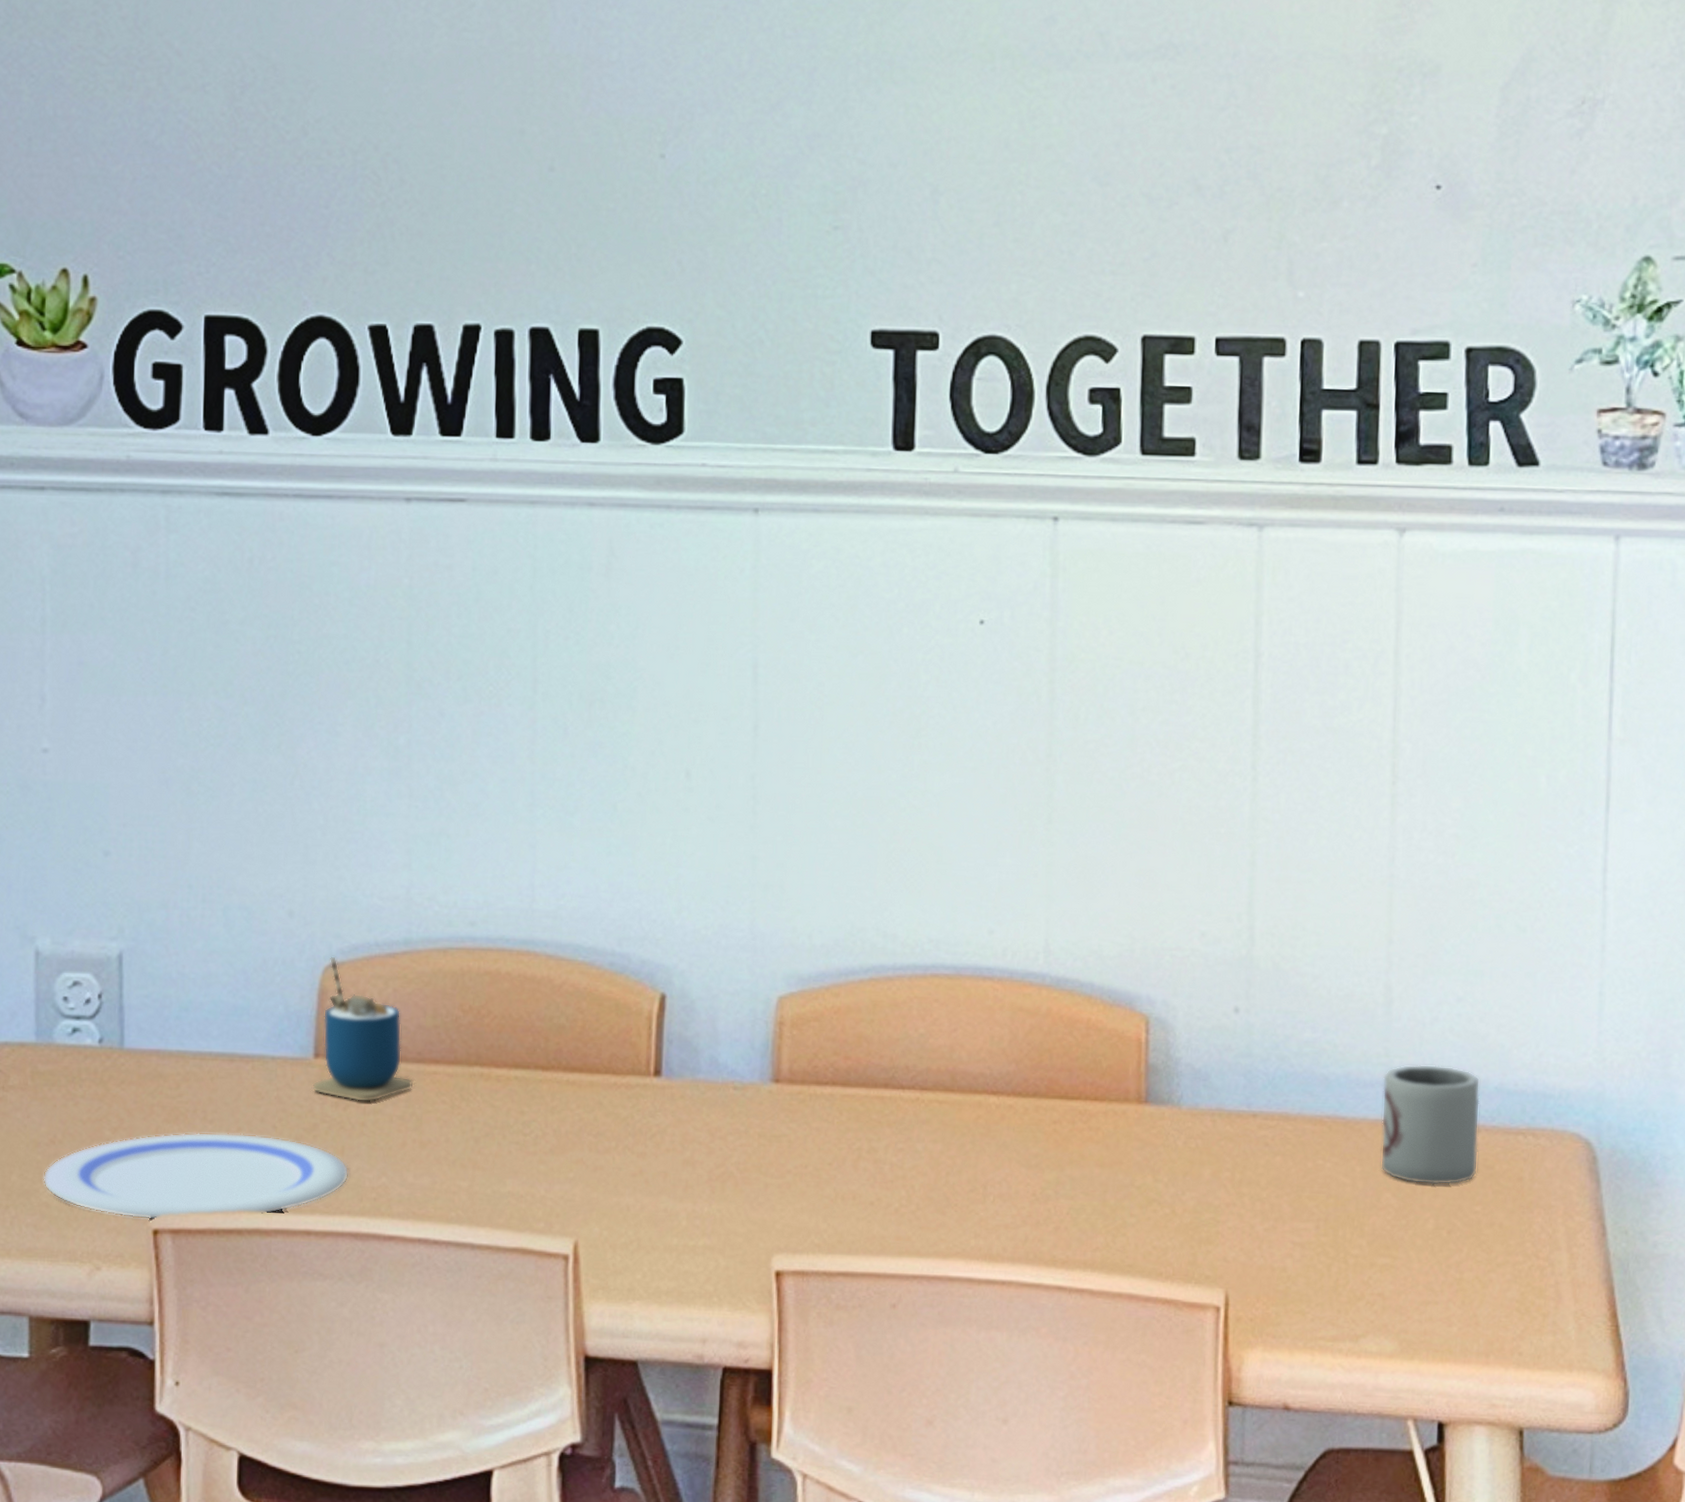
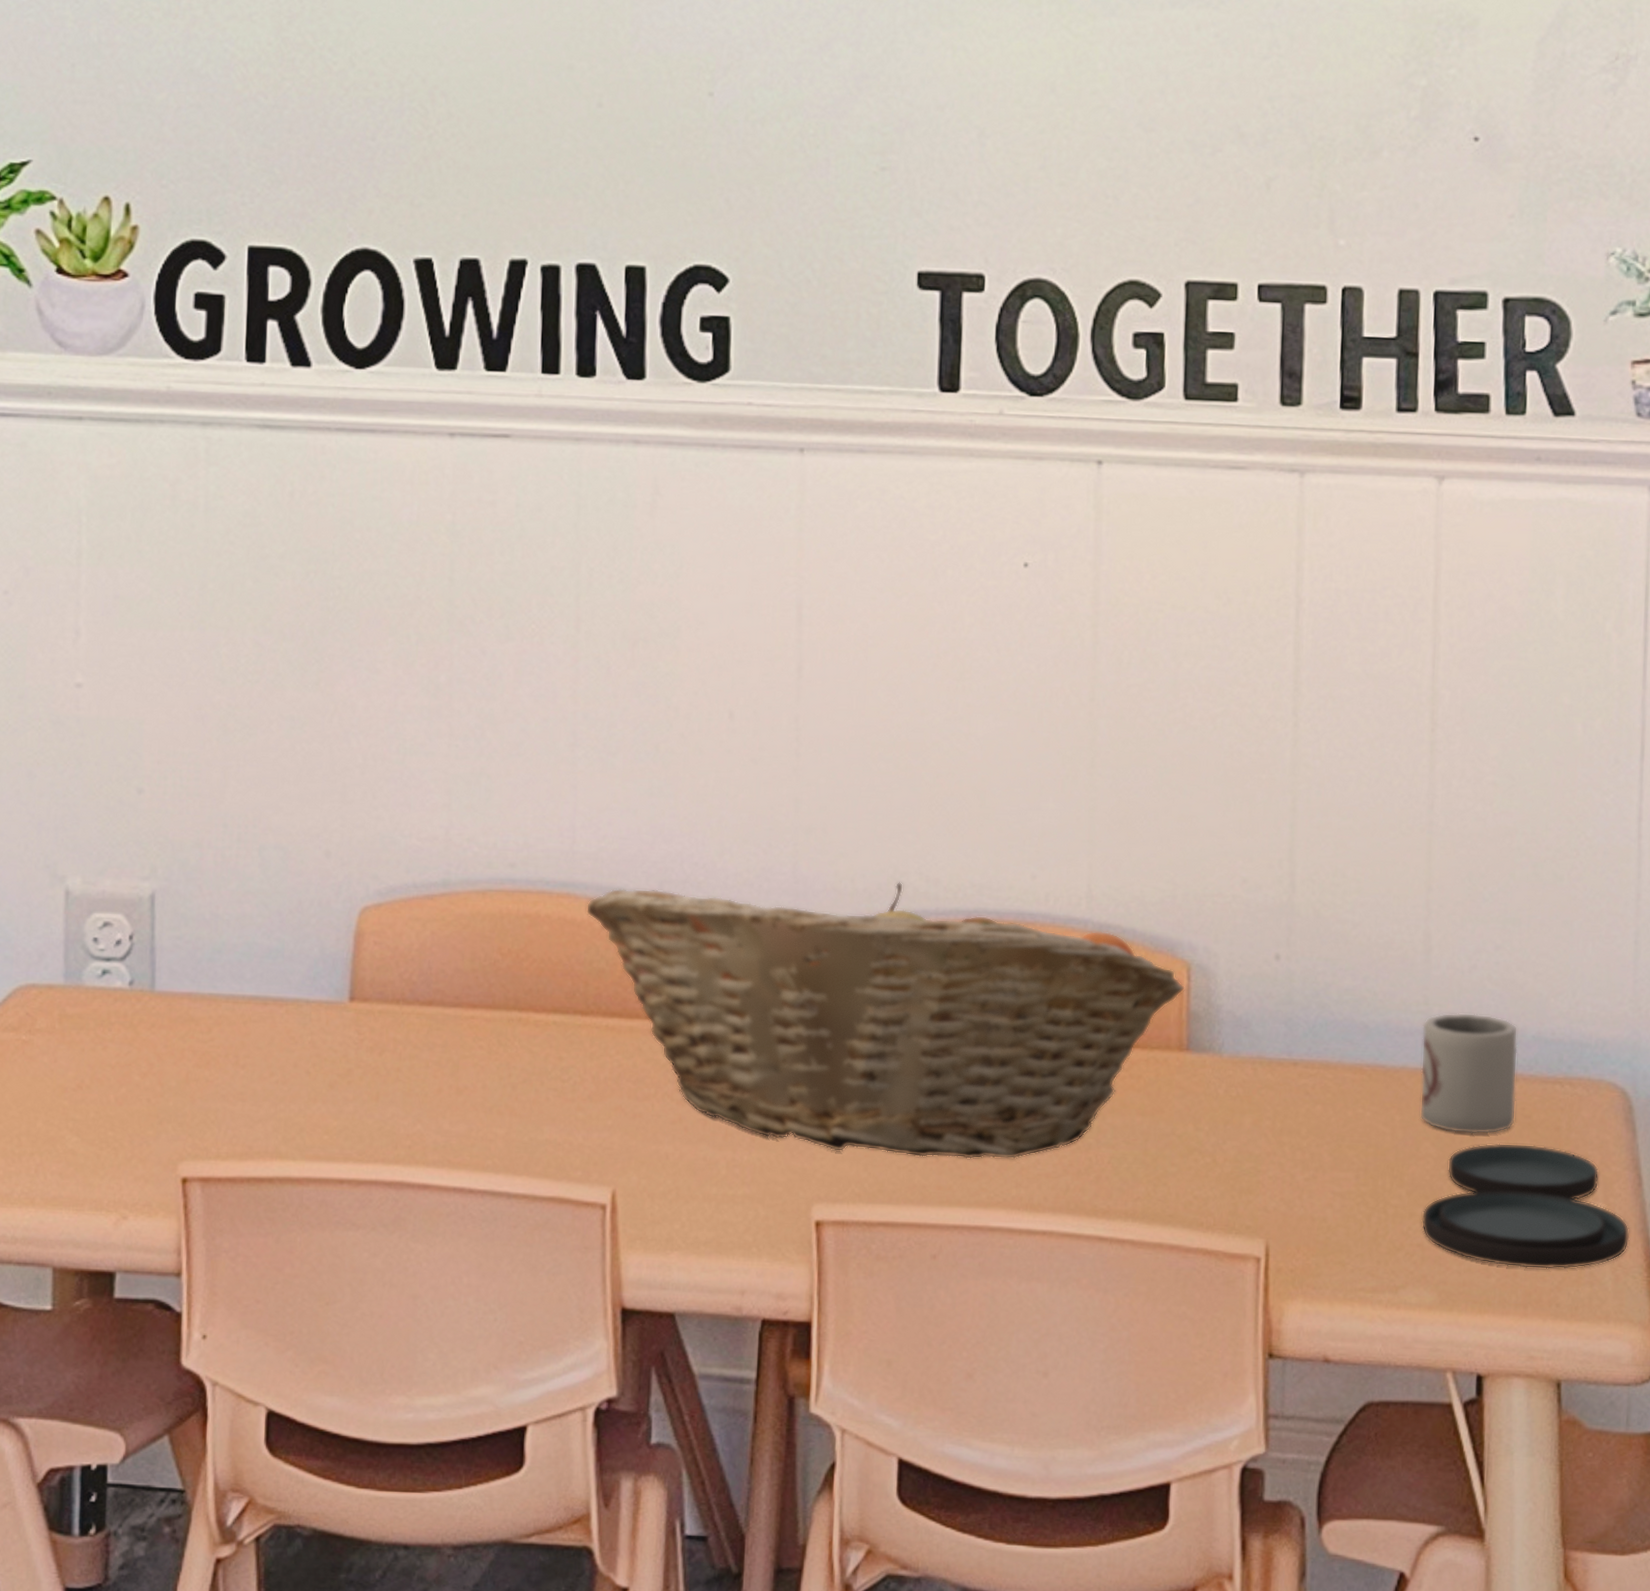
plate: present [43,1132,349,1219] -> none [69,1077,384,1167]
cup: present [312,956,414,1103] -> none [347,898,451,1048]
fruit basket: none [545,937,1143,1211] -> present [585,882,1185,1159]
plate: none [1382,1193,1594,1319] -> present [1421,1143,1630,1270]

